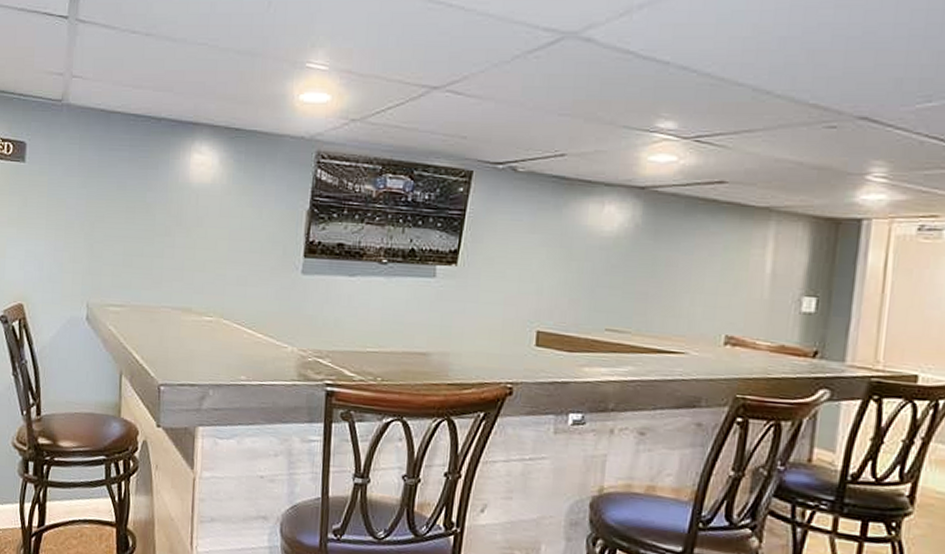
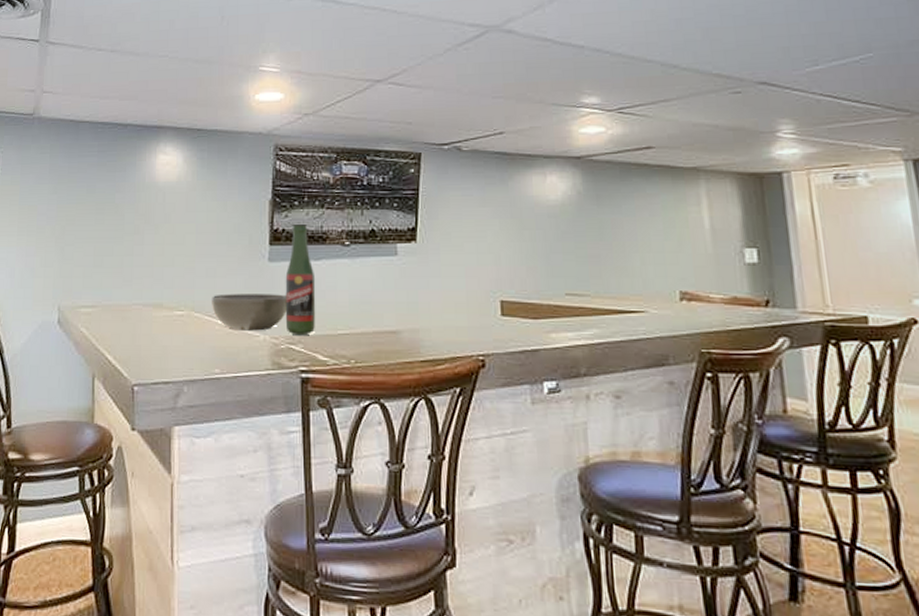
bowl: none [240,303,318,342] -> present [211,294,287,331]
beer bottle: none [314,237,349,351] -> present [285,223,316,336]

